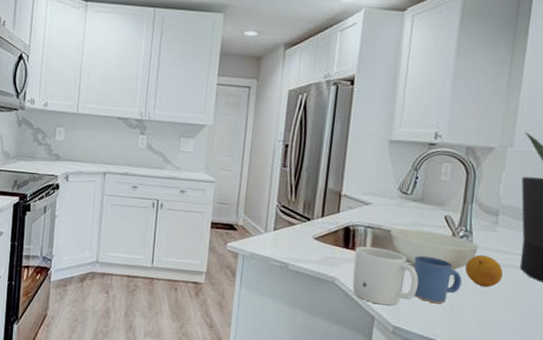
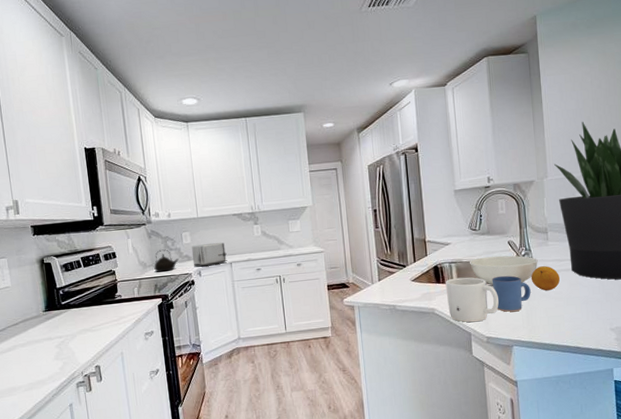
teakettle: none [17,141,48,169] -> present [154,249,180,273]
toaster: none [61,144,102,172] -> present [191,242,227,267]

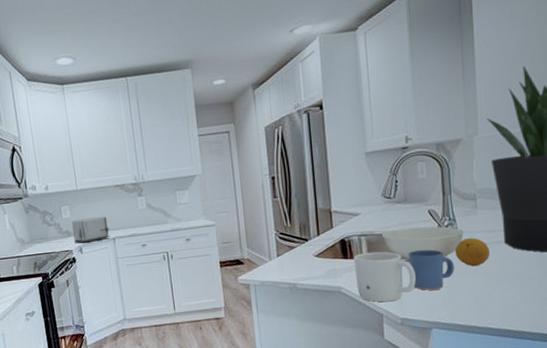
teakettle: present [154,249,180,273] -> none [32,225,59,250]

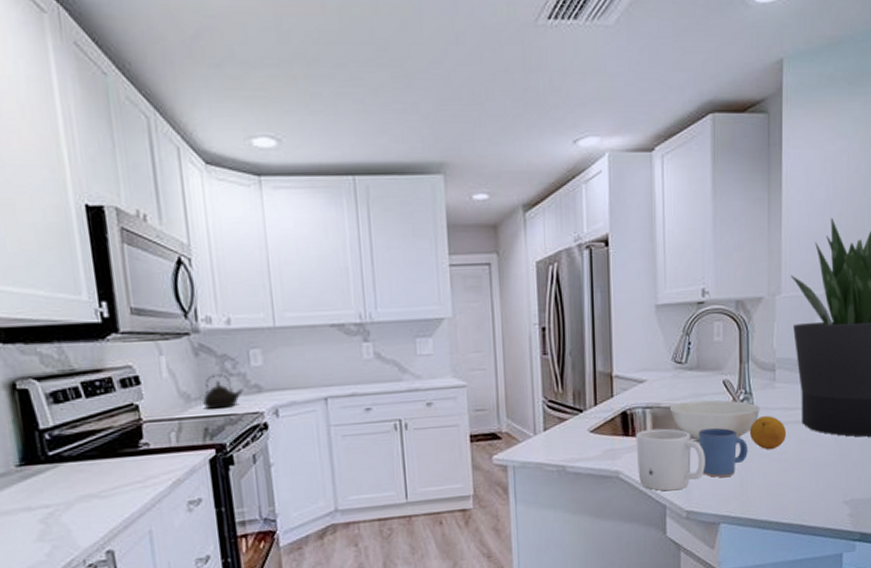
teakettle: none [32,225,59,250] -> present [203,374,245,410]
toaster: present [71,216,110,244] -> none [263,366,320,403]

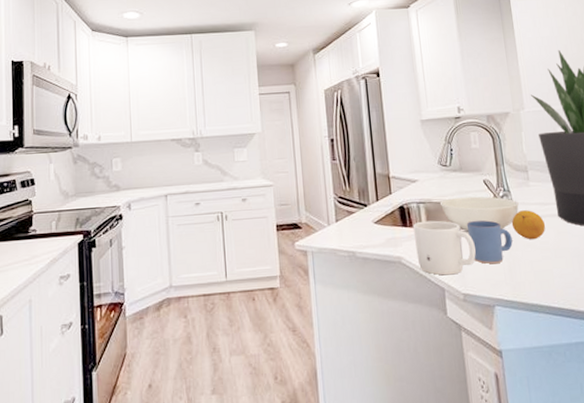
teakettle: present [203,374,245,410] -> none [77,177,107,205]

